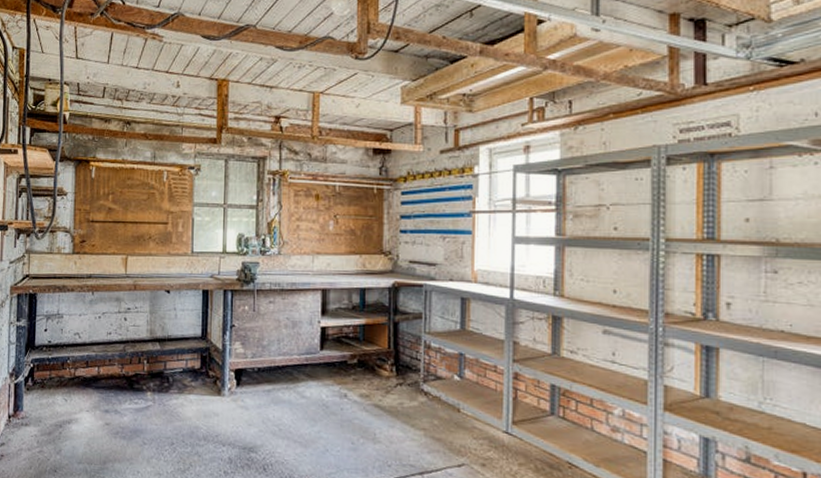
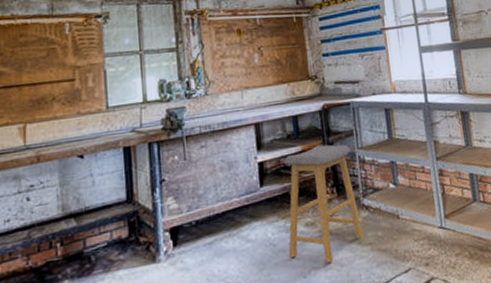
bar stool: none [340,322,418,437] -> present [284,144,364,264]

